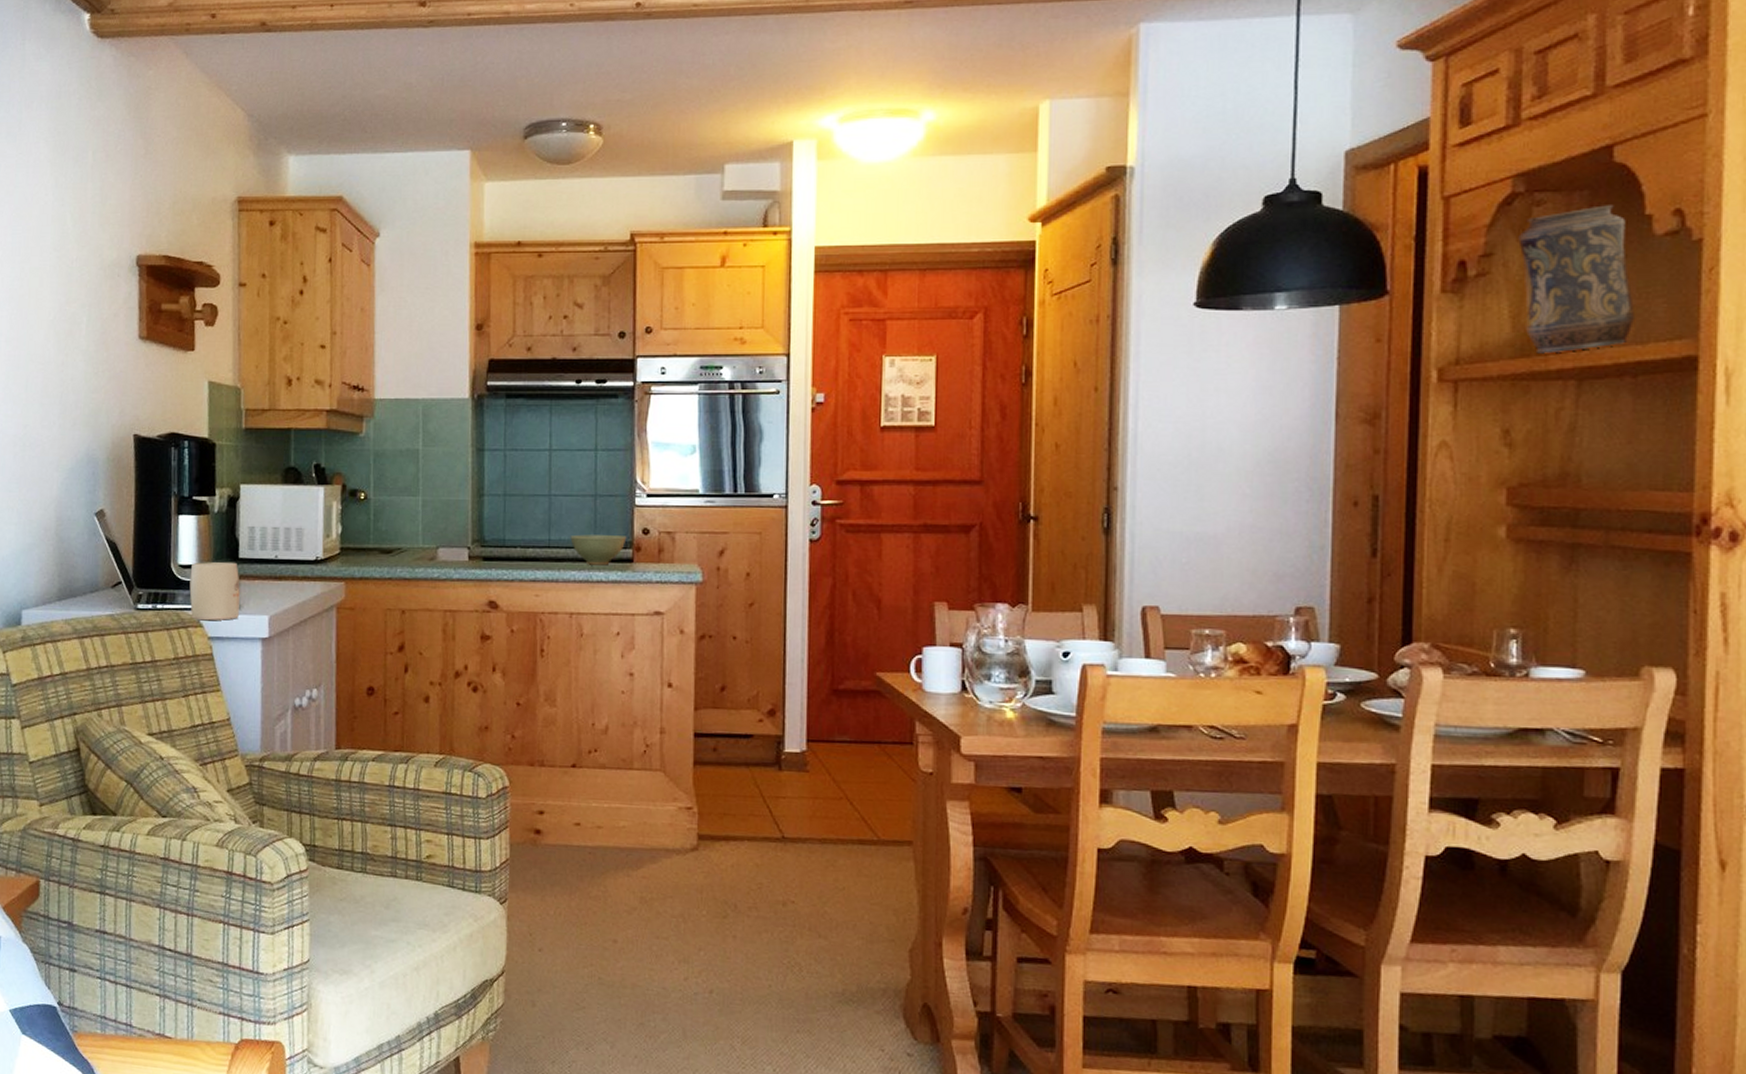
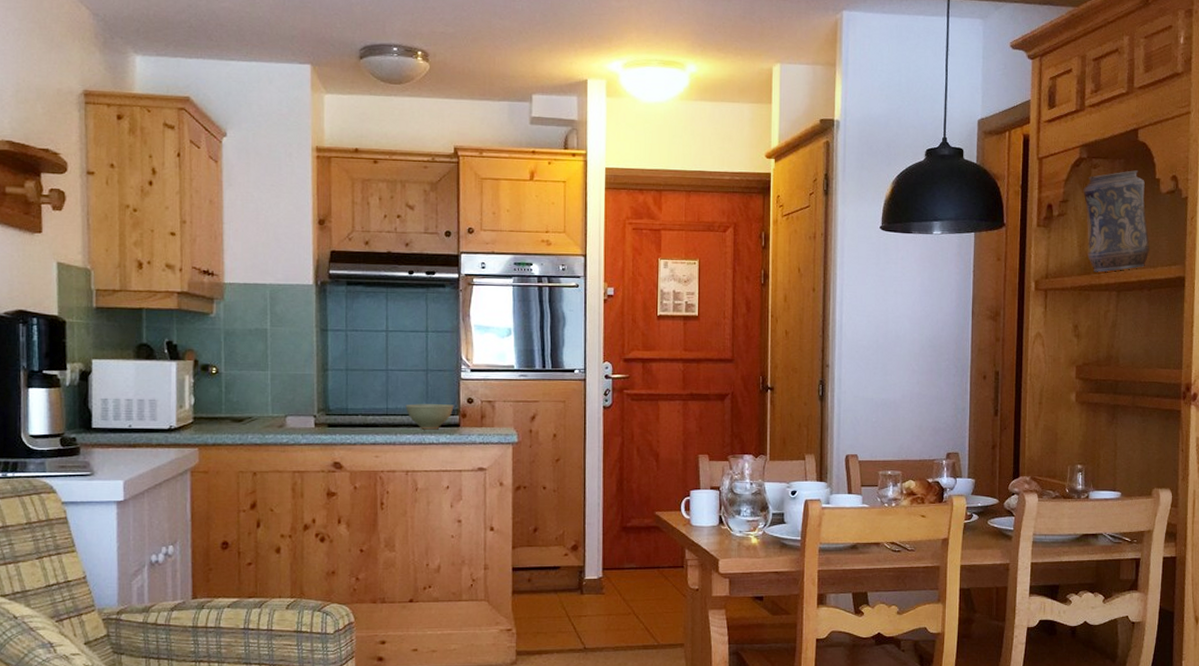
mug: present [189,561,240,621] -> none [41,431,94,487]

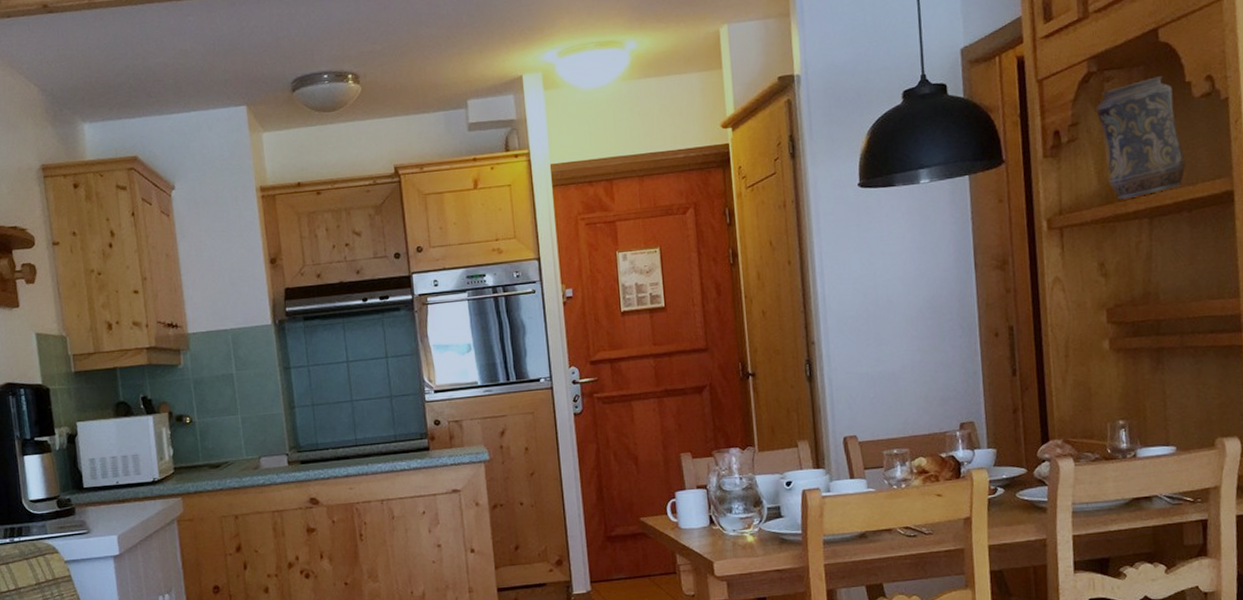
bowl: present [405,404,454,430] -> none [373,428,422,457]

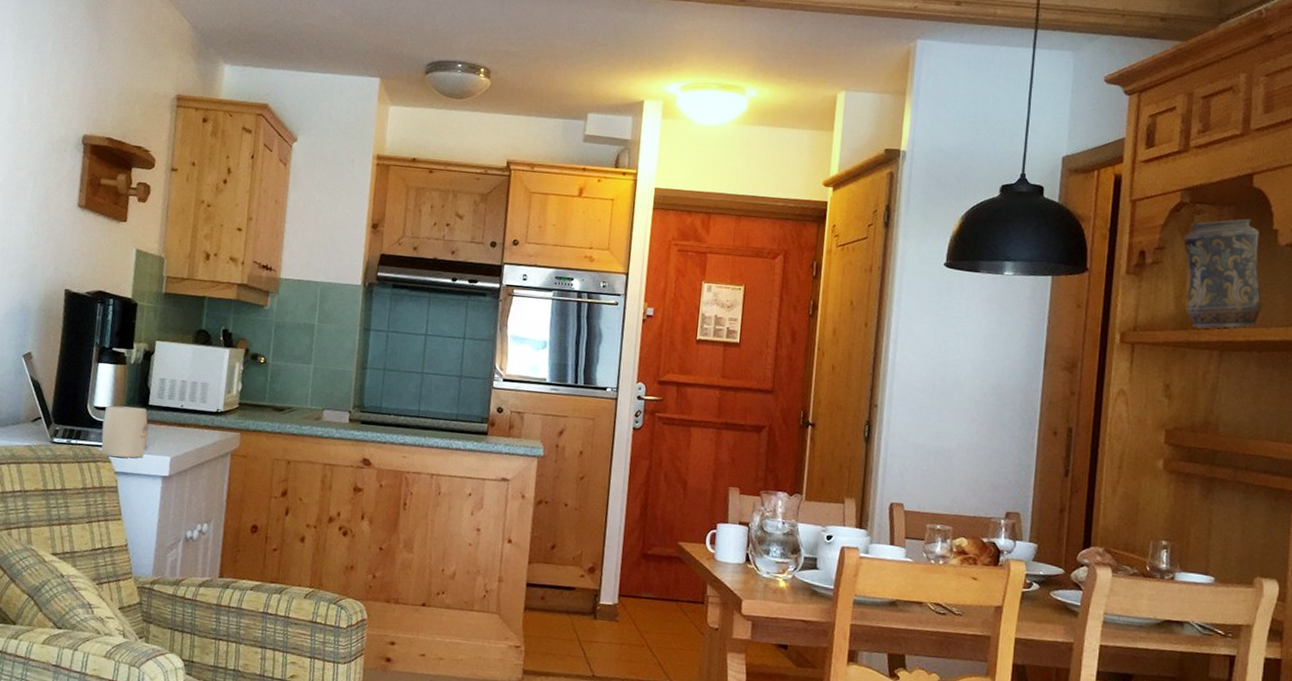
mug: none [40,492,90,548] -> present [101,405,148,458]

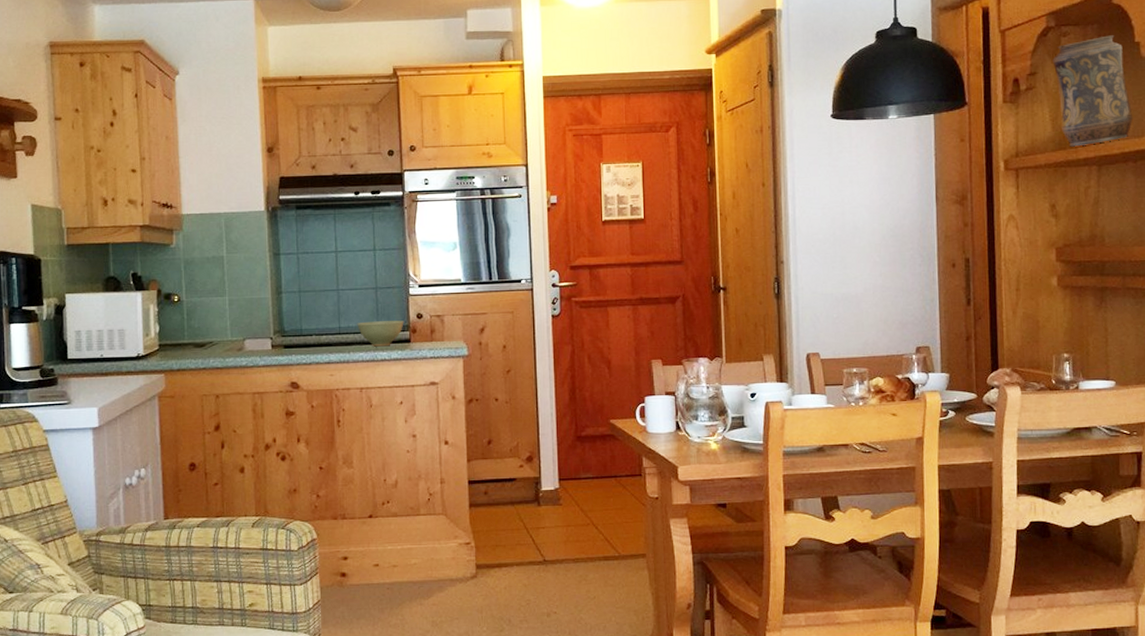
mug: present [101,405,148,458] -> none [23,362,70,416]
bowl: none [436,408,484,436] -> present [357,321,404,347]

